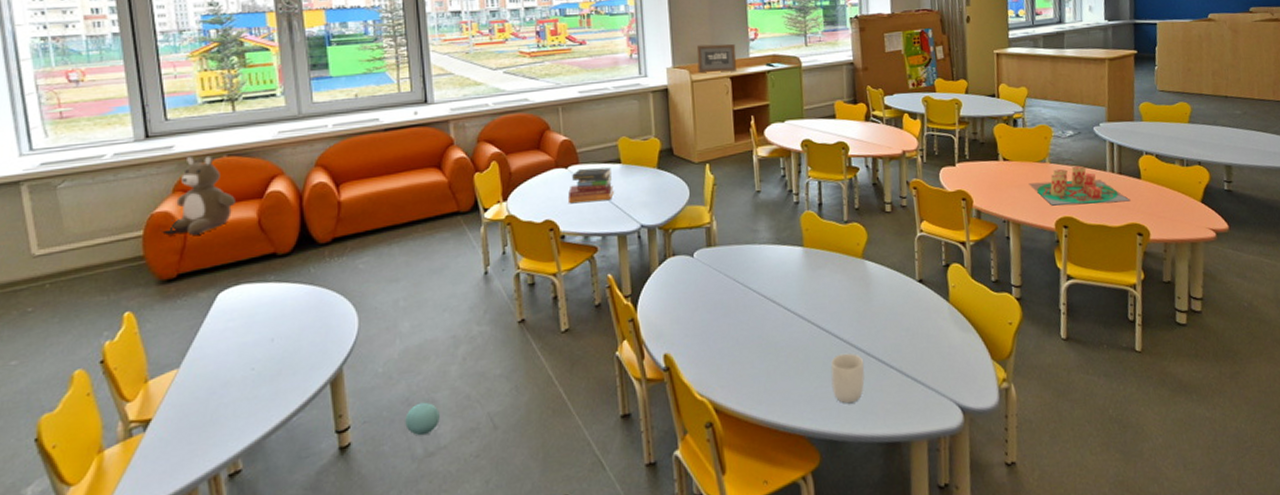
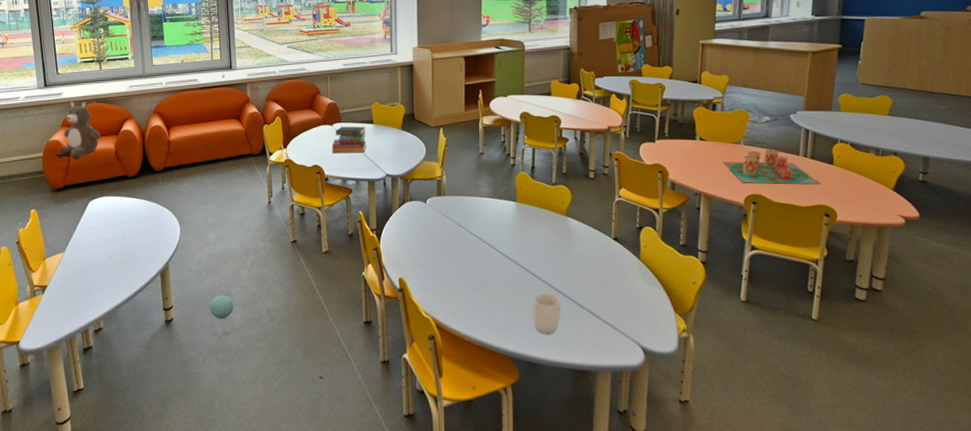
picture frame: present [696,43,737,73] -> none [438,28,470,53]

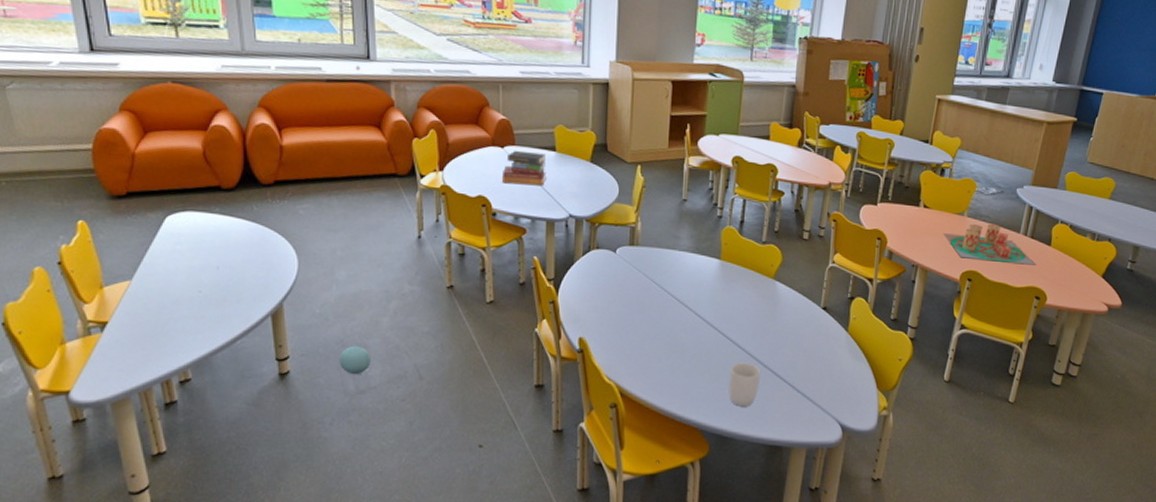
teddy bear: present [54,101,101,158] -> none [110,76,181,157]

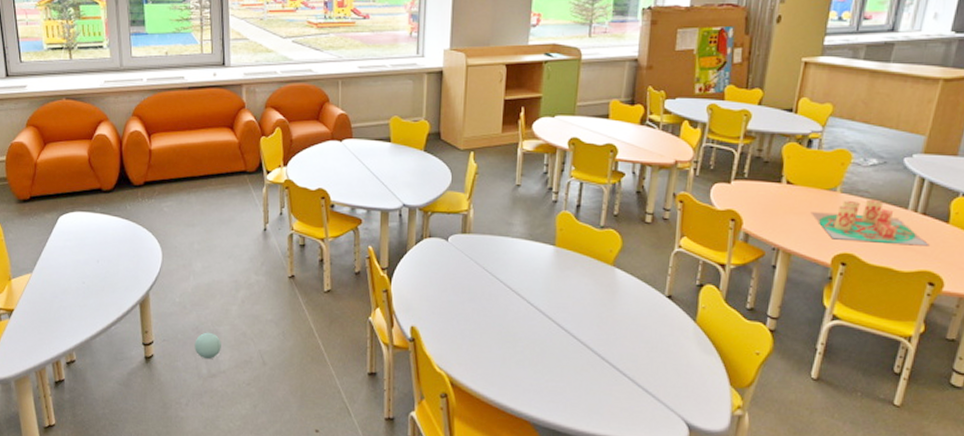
books: present [501,150,546,186] -> none [339,143,382,177]
cup: present [728,362,761,407] -> none [562,353,598,401]

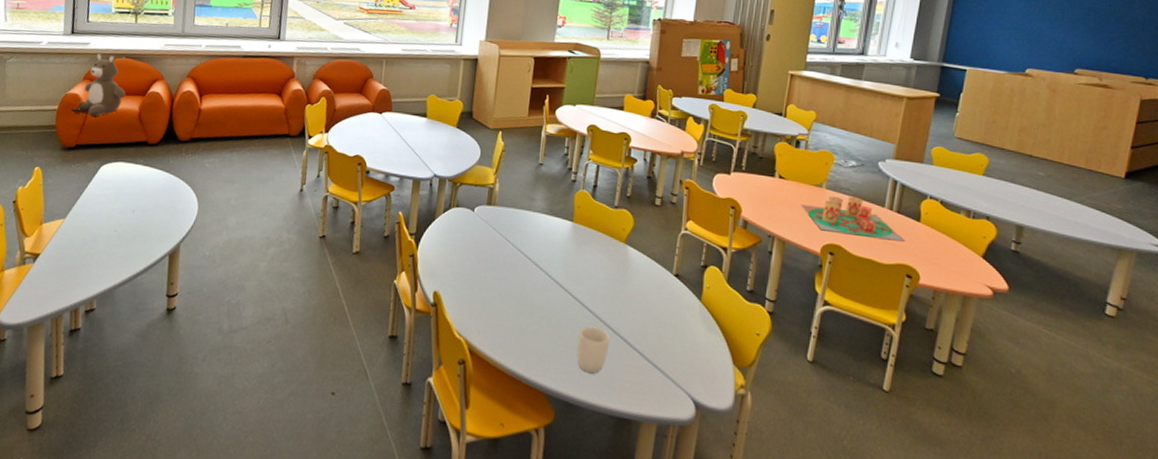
teddy bear: none [19,96,72,165] -> present [70,53,126,116]
ball: present [194,332,221,360] -> none [218,286,246,315]
cup: none [562,353,598,401] -> present [576,326,611,374]

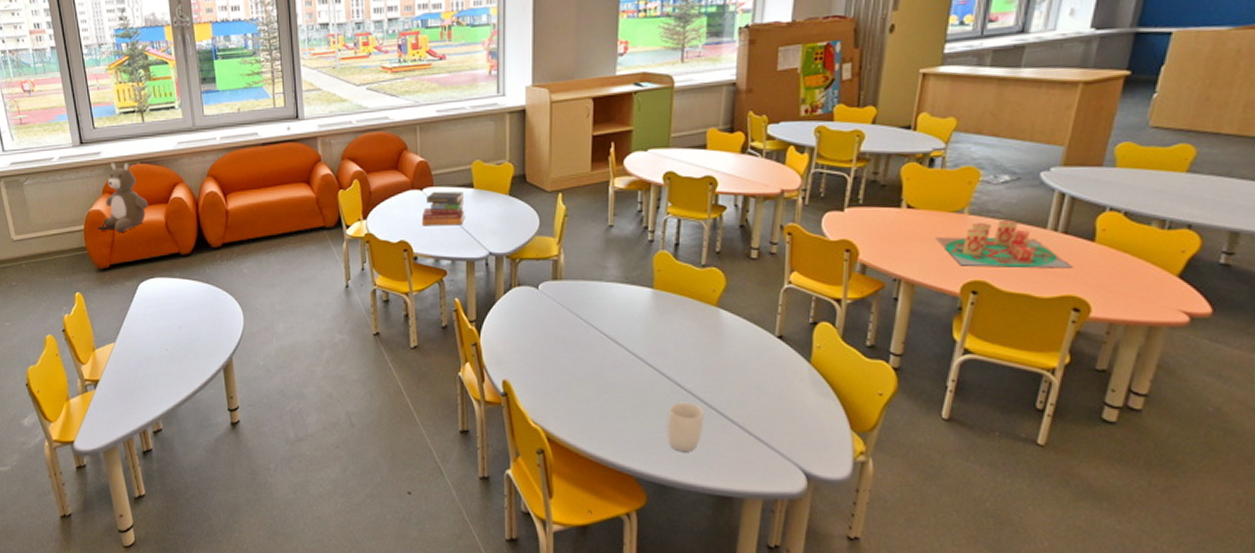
books: none [377,116,418,148] -> present [421,191,465,226]

